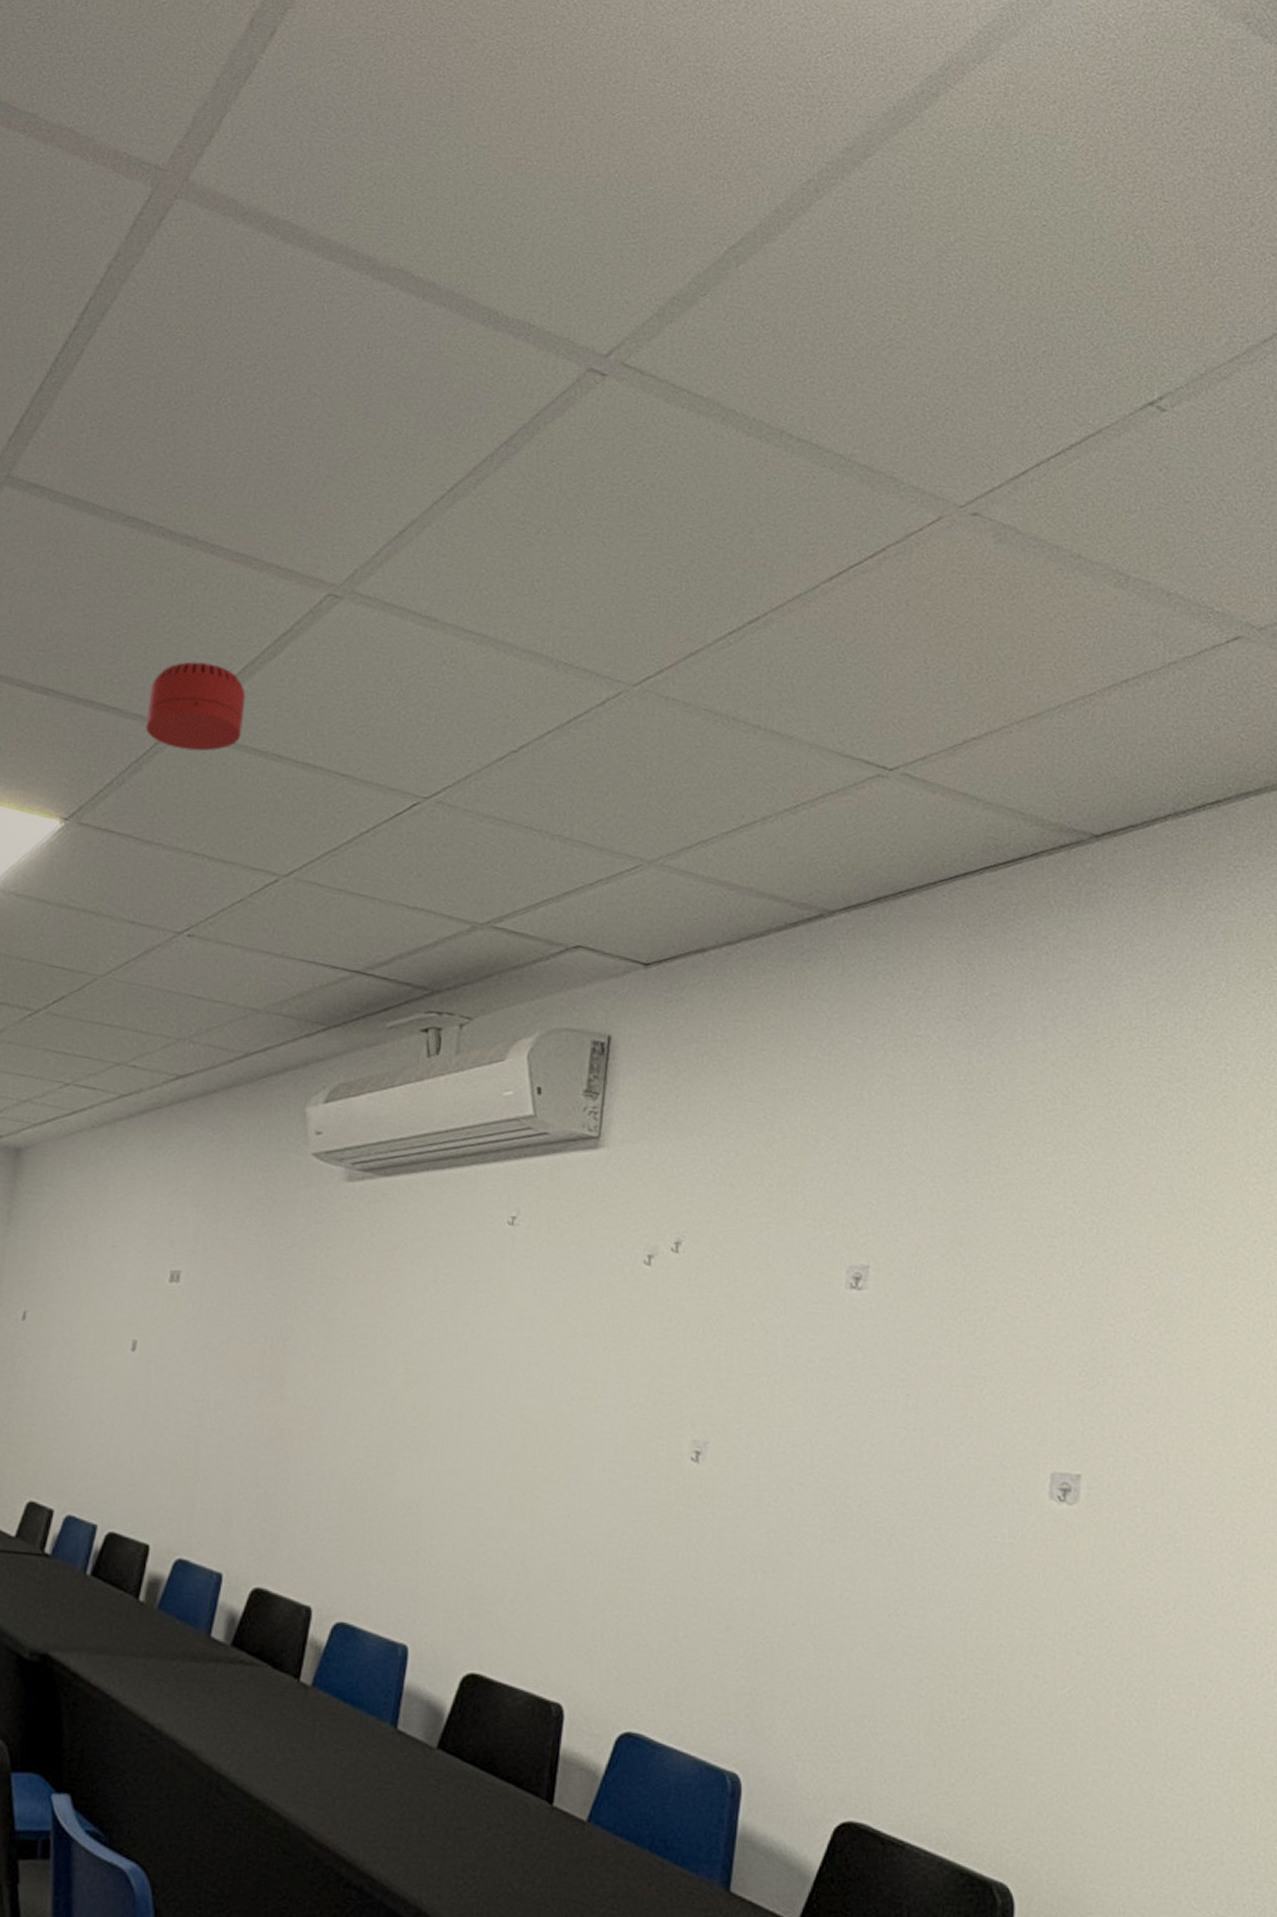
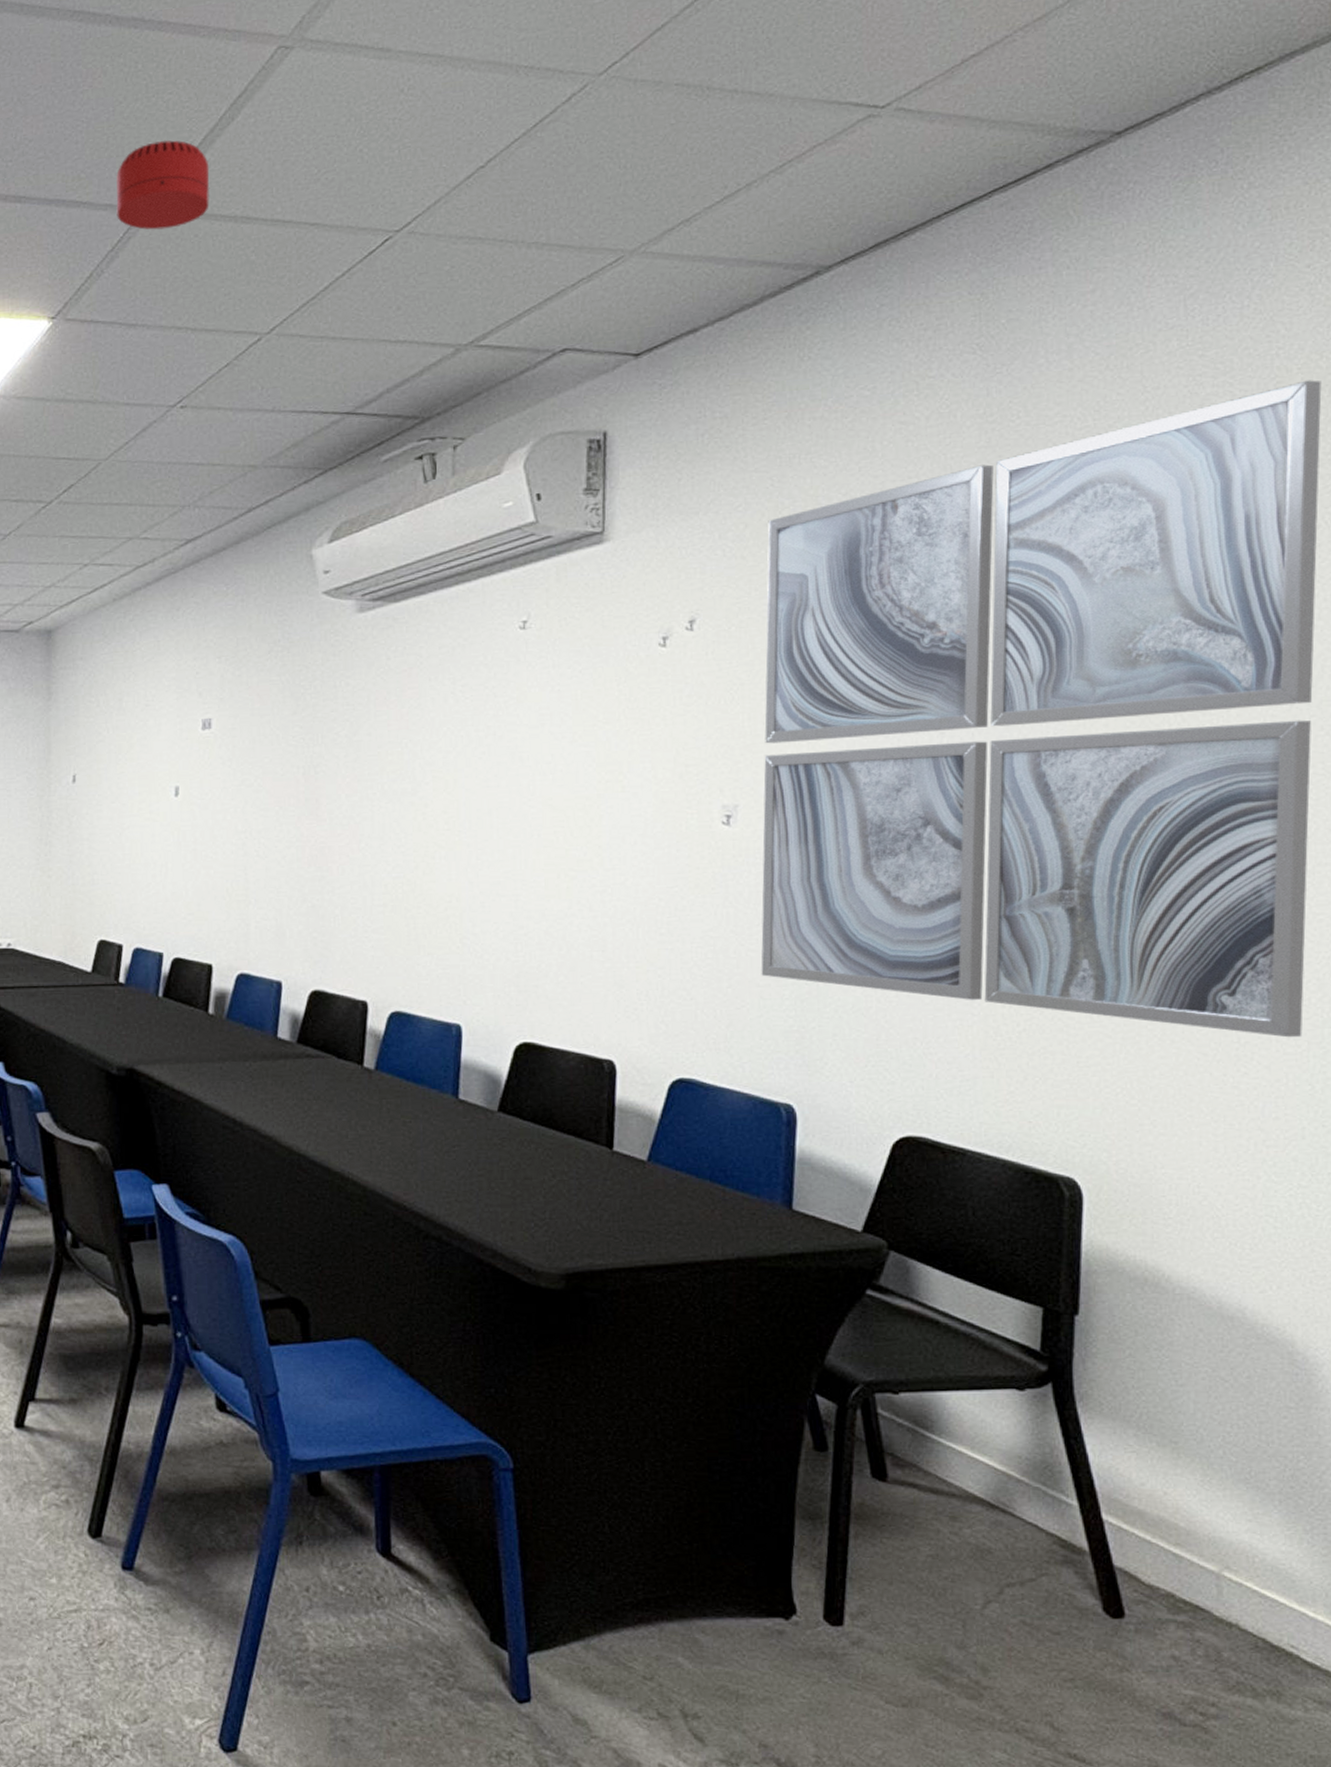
wall art: none [717,1099,1262,1757] -> present [761,380,1322,1038]

